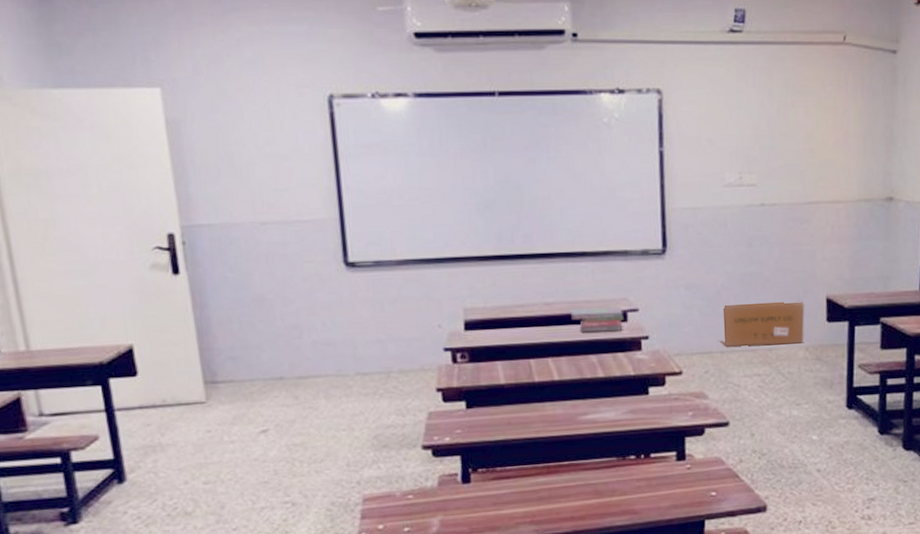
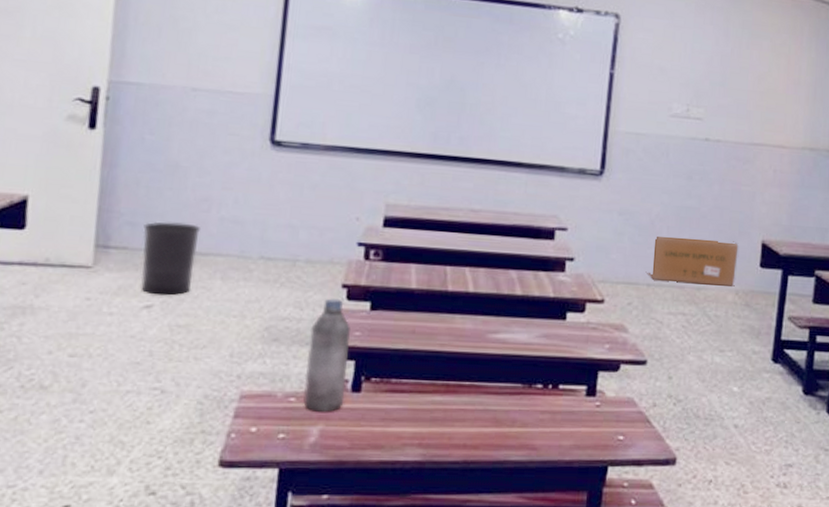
waste bin: none [244,351,299,420] -> present [140,222,202,295]
water bottle: none [414,402,457,505] -> present [303,298,350,412]
books: present [571,307,624,333] -> none [496,218,551,249]

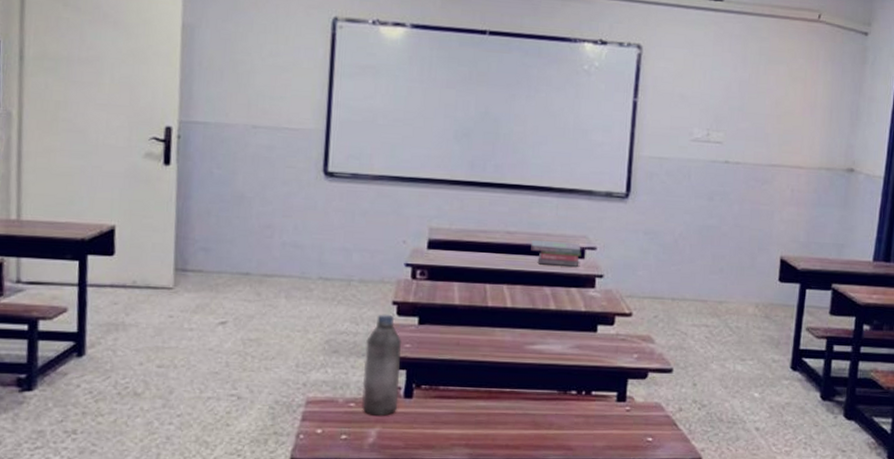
waste bin: present [140,222,202,295] -> none [215,247,266,312]
books: none [496,218,551,249] -> present [531,239,581,267]
box: present [645,235,739,288] -> none [670,253,758,301]

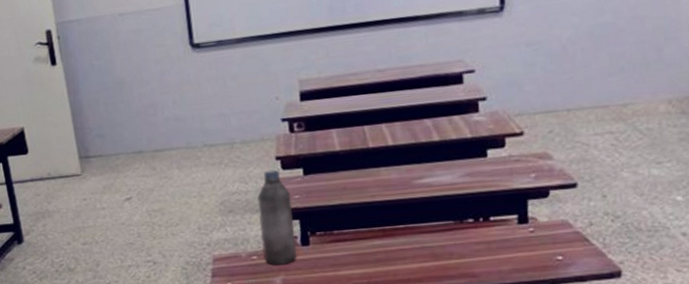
books: present [531,239,581,267] -> none [404,69,459,98]

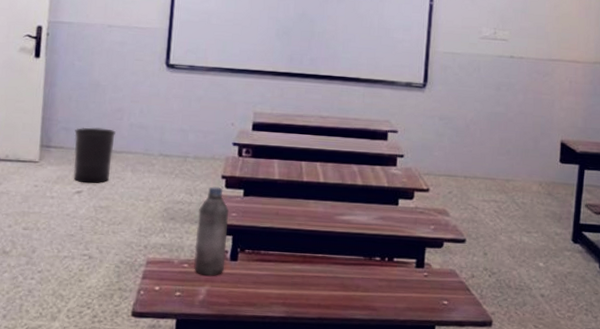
waste bin: none [110,127,156,189] -> present [73,127,117,183]

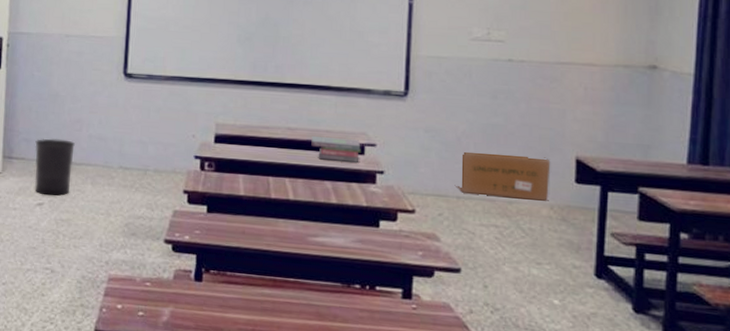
water bottle: present [194,186,229,276] -> none [157,201,191,297]
books: none [341,123,385,147] -> present [311,135,361,162]
box: none [463,136,541,180] -> present [454,151,551,202]

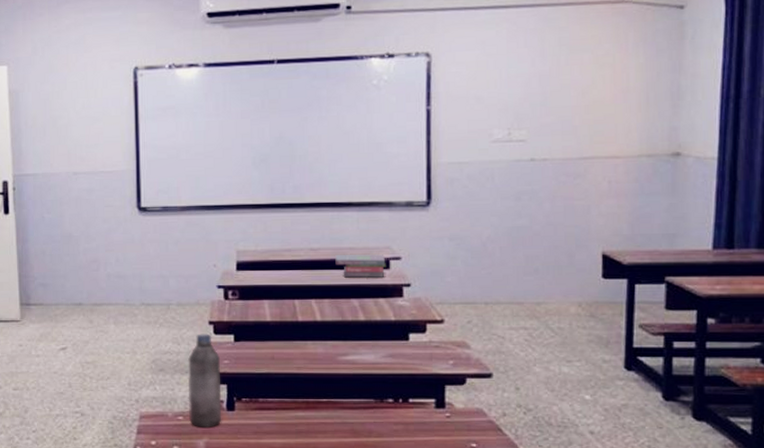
waste bin: present [34,138,76,196] -> none [52,281,94,339]
water bottle: none [157,201,191,297] -> present [187,333,222,428]
box: present [454,151,551,202] -> none [482,255,577,300]

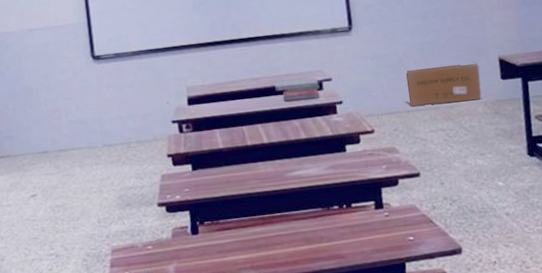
water bottle: present [187,333,222,428] -> none [151,166,188,254]
box: none [482,255,577,300] -> present [403,62,481,107]

